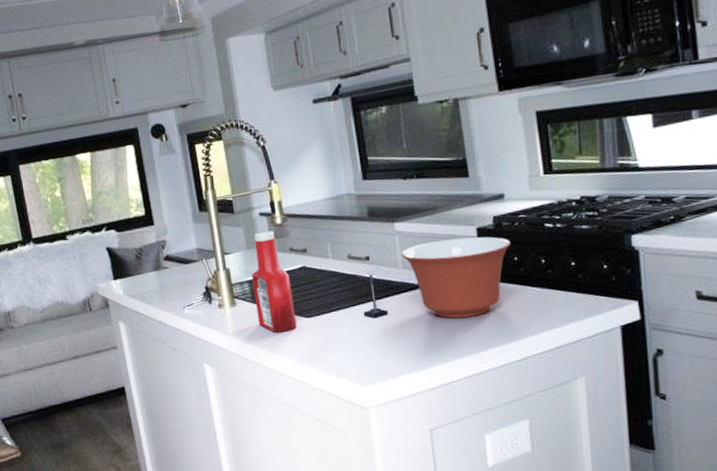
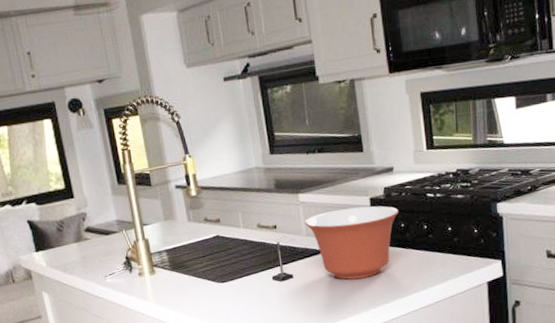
ketchup bottle: present [251,230,297,333] -> none [169,202,212,298]

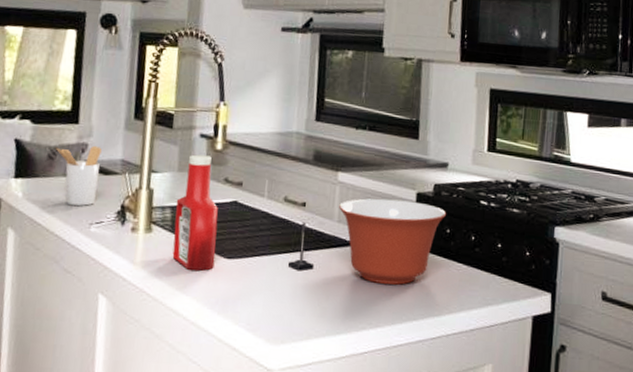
utensil holder: none [61,213,104,265] -> present [55,145,102,206]
ketchup bottle: none [169,202,212,298] -> present [172,154,218,271]

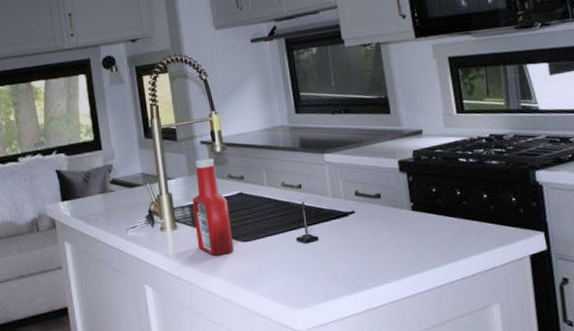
utensil holder: present [55,145,102,206] -> none [88,165,127,216]
mixing bowl: present [339,198,447,285] -> none [331,168,430,245]

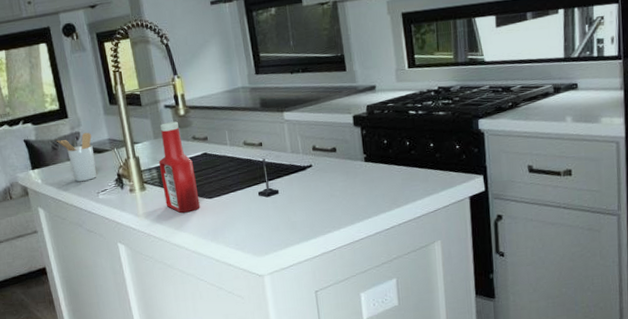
utensil holder: none [88,165,127,216] -> present [56,132,97,182]

